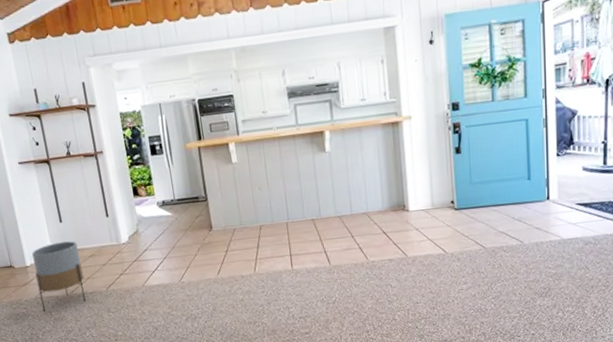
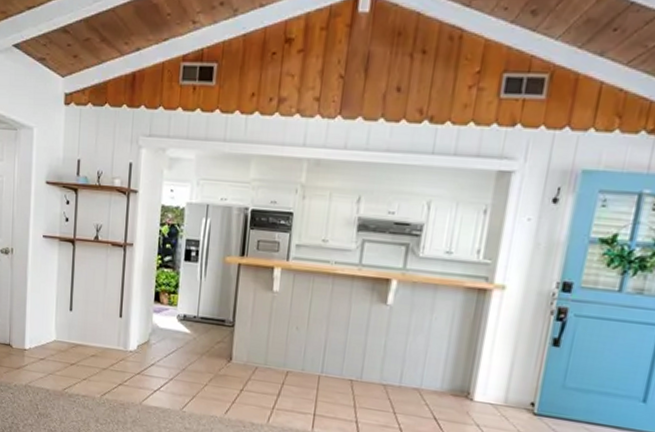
planter: present [31,241,86,312] -> none [30,331,82,404]

